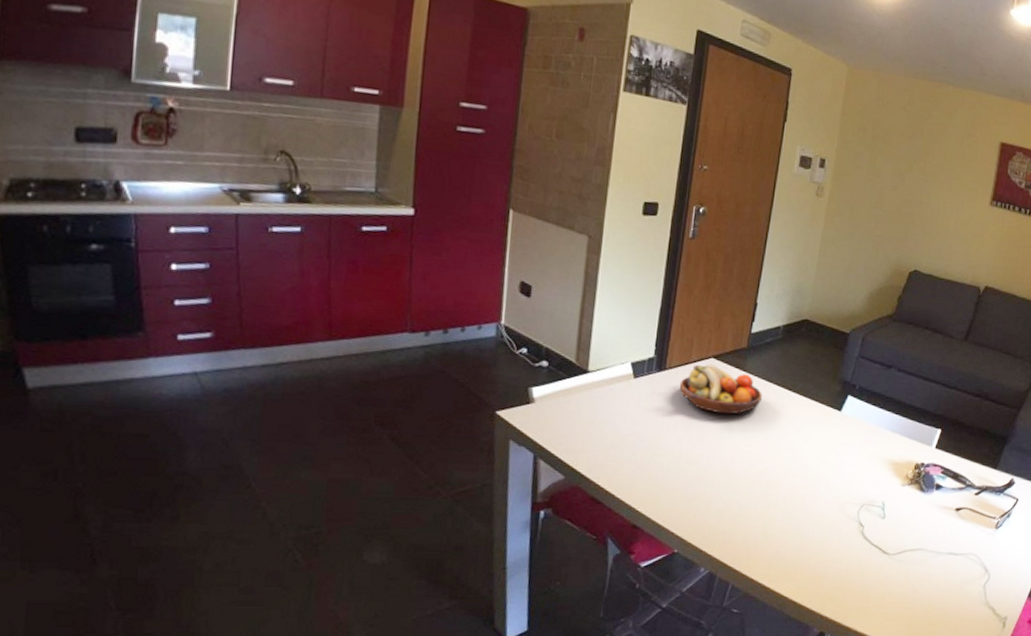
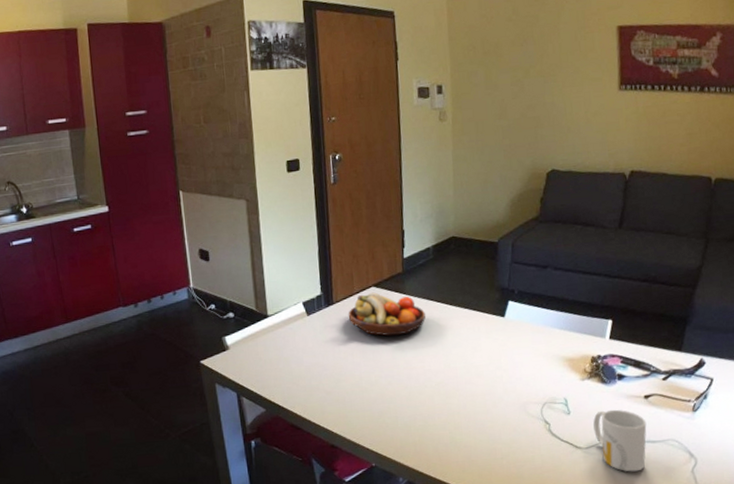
mug: none [903,518,953,582] -> present [593,409,647,472]

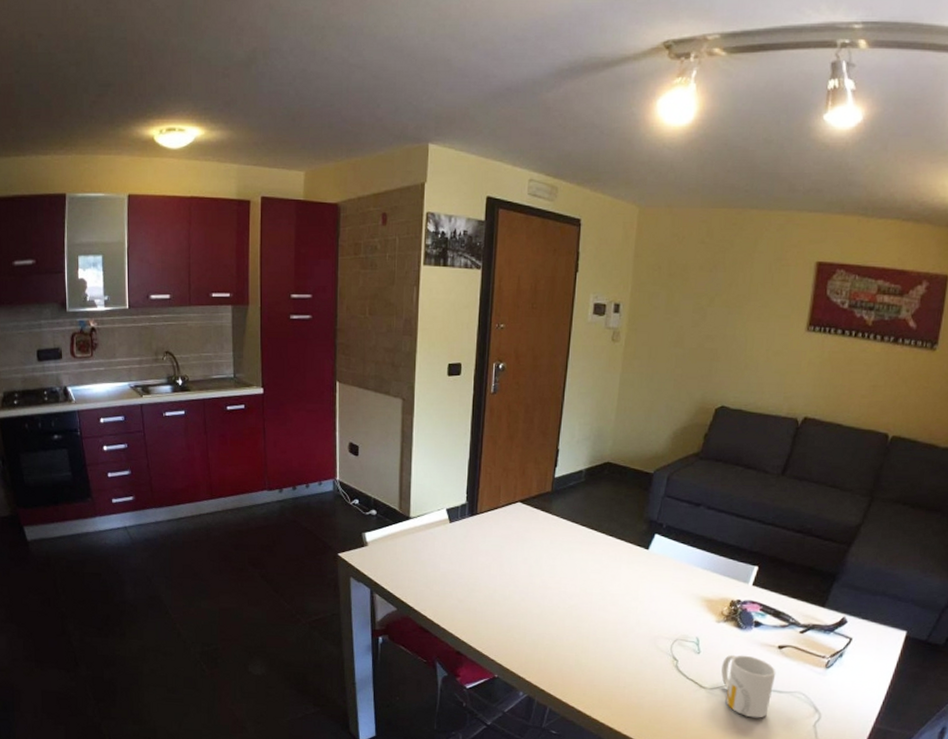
fruit bowl: present [348,292,426,337] -> none [490,508,568,554]

